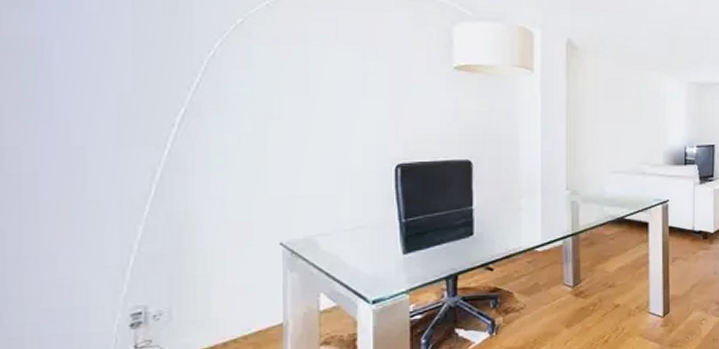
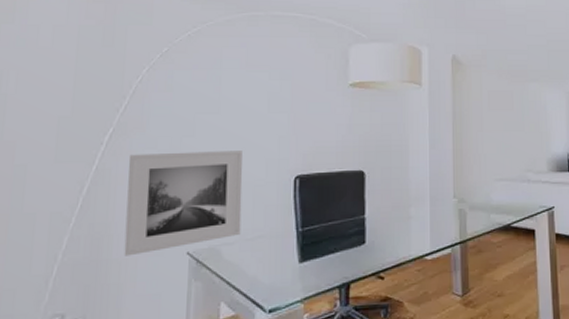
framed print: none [206,136,339,247] -> present [124,151,243,256]

